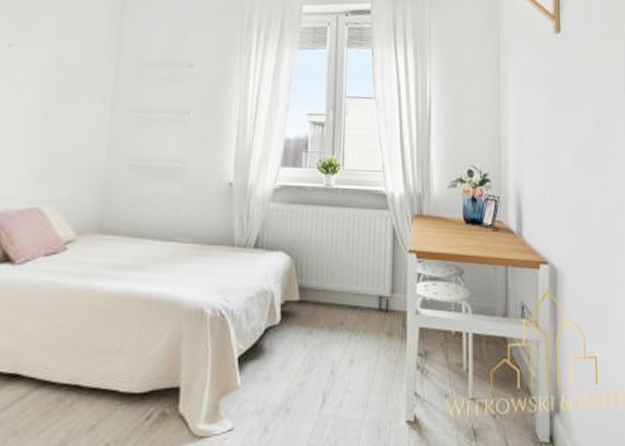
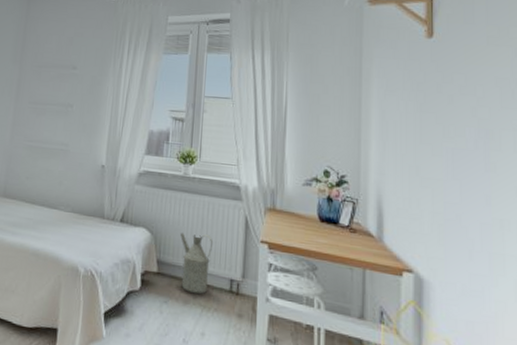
watering can: none [324,251,359,319] -> present [181,233,213,295]

